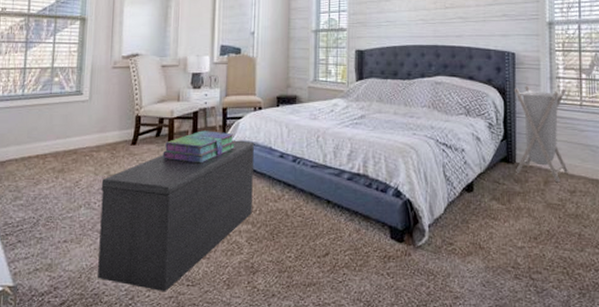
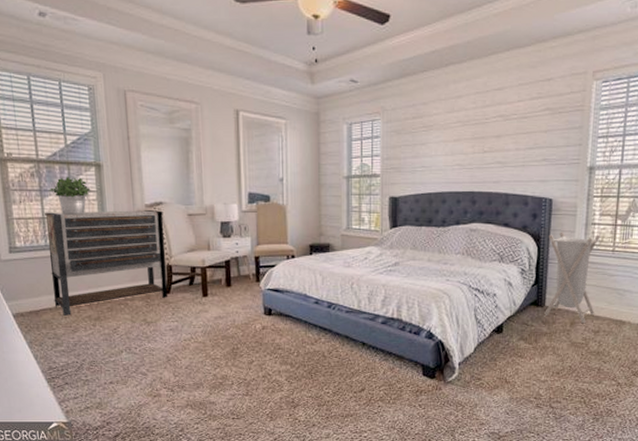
dresser: none [21,61,138,167] -> present [45,210,168,316]
potted plant: none [34,30,73,66] -> present [49,177,91,215]
bench: present [98,140,255,292] -> none [139,288,290,425]
stack of books: present [162,130,235,164] -> none [198,279,270,310]

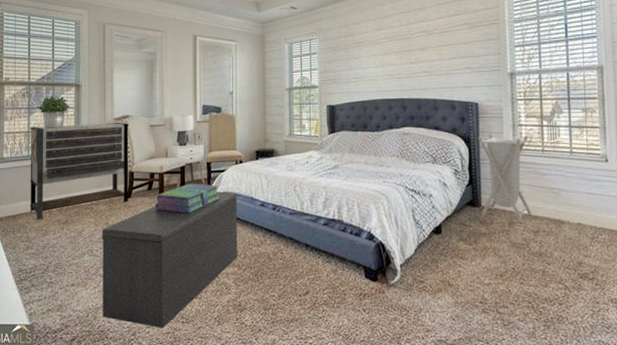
bench: none [139,288,290,425] -> present [102,191,238,329]
stack of books: none [198,279,270,310] -> present [155,183,220,213]

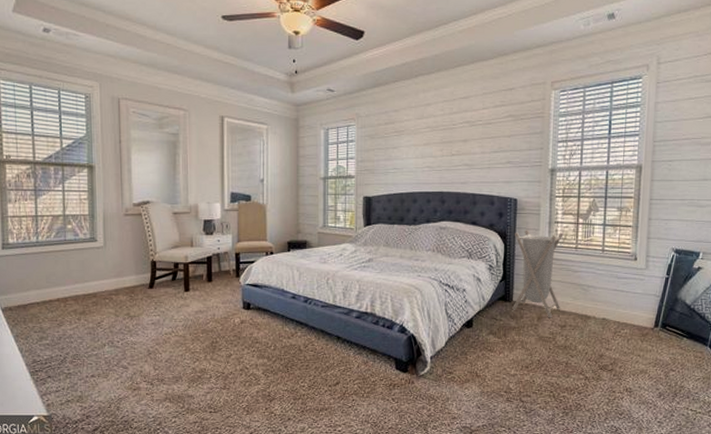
dresser: present [30,123,129,220] -> none [38,209,152,310]
potted plant: present [36,96,70,129] -> none [43,178,83,213]
bench: present [102,191,238,329] -> none [122,283,268,418]
stack of books: present [155,183,220,213] -> none [179,274,249,305]

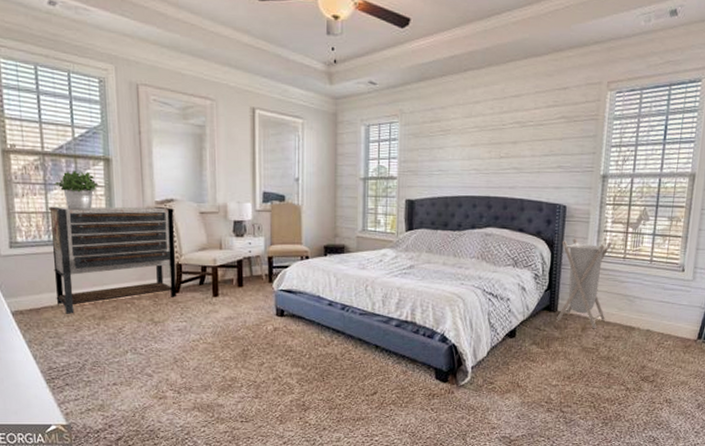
dresser: none [38,209,152,310] -> present [49,206,177,314]
potted plant: none [43,178,83,213] -> present [54,171,99,210]

